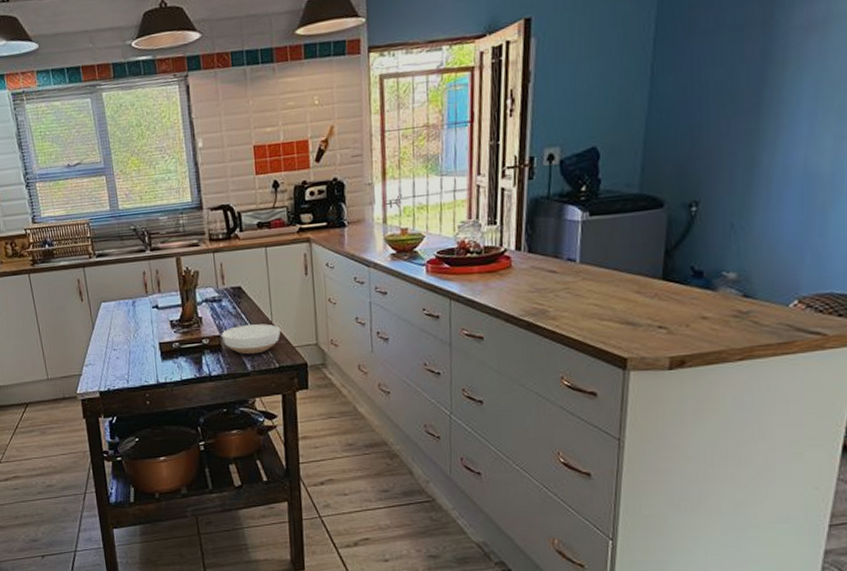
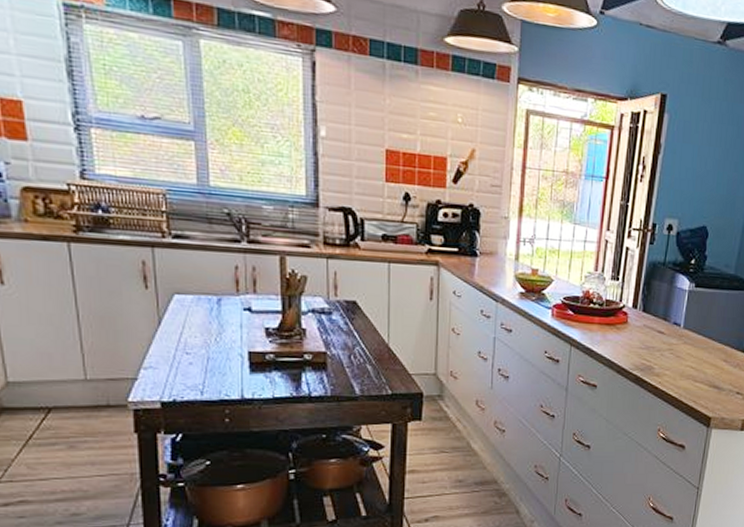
bowl: present [222,324,281,355] -> none [329,344,397,378]

